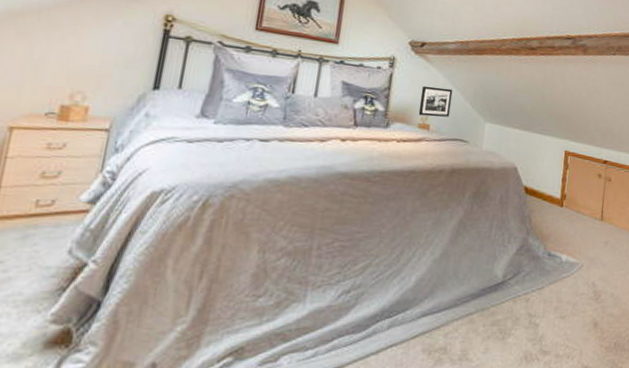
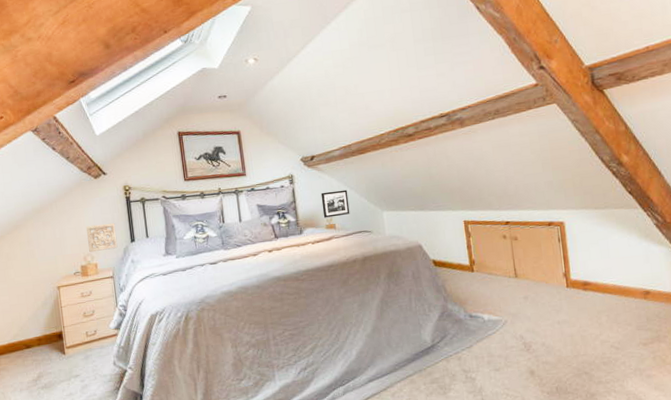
wall ornament: none [82,54,136,93] -> present [86,222,118,253]

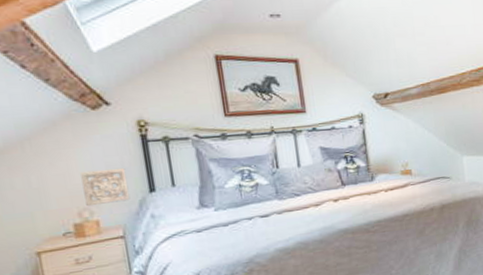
picture frame: present [320,189,350,218] -> none [395,132,428,163]

